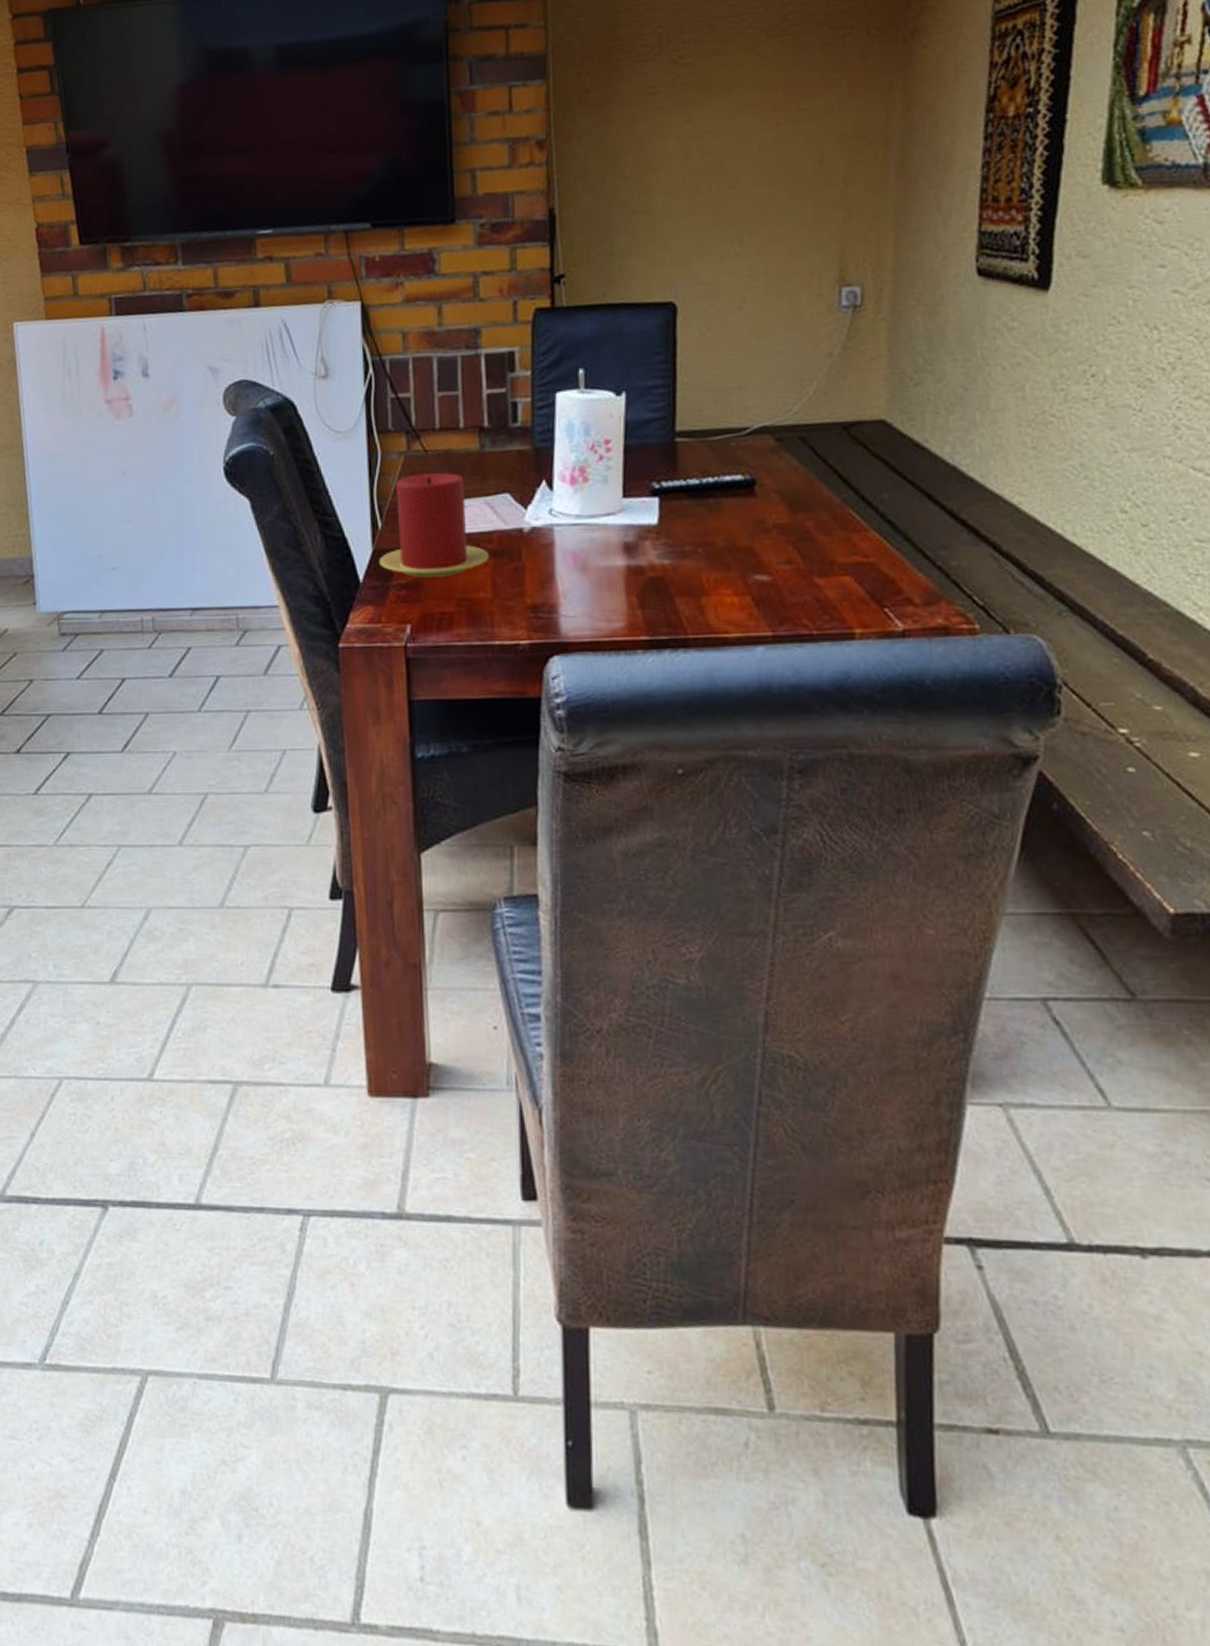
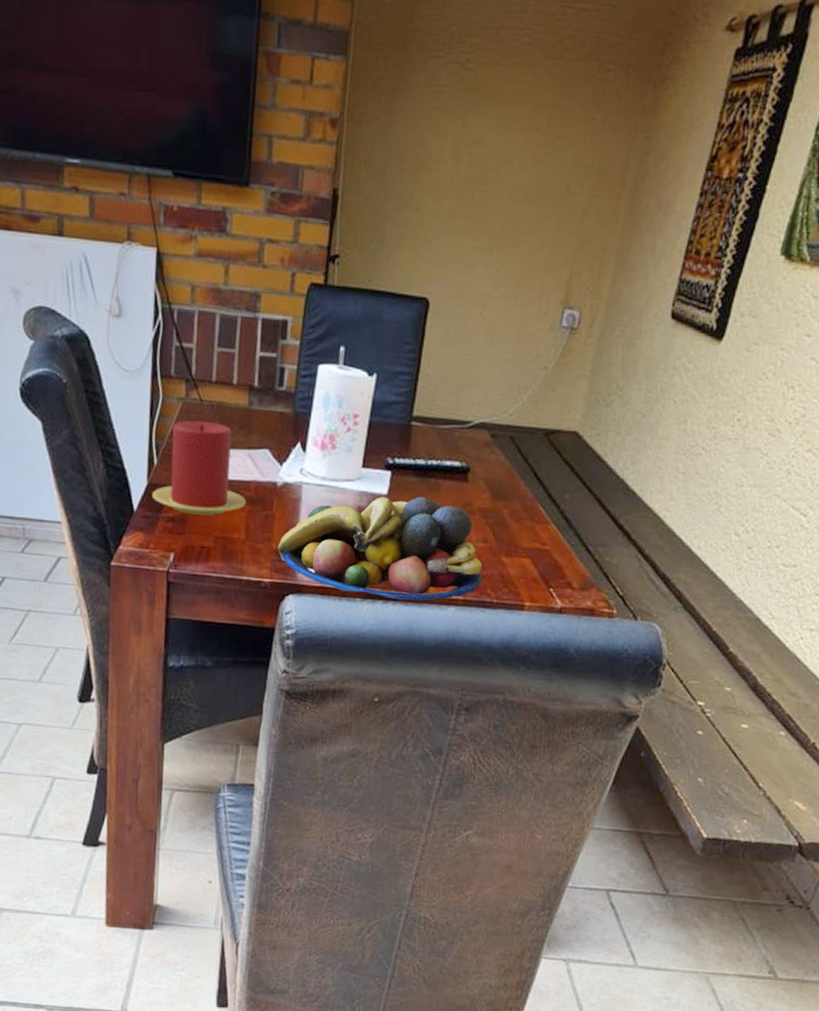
fruit bowl: none [533,521,793,646] -> present [277,497,483,601]

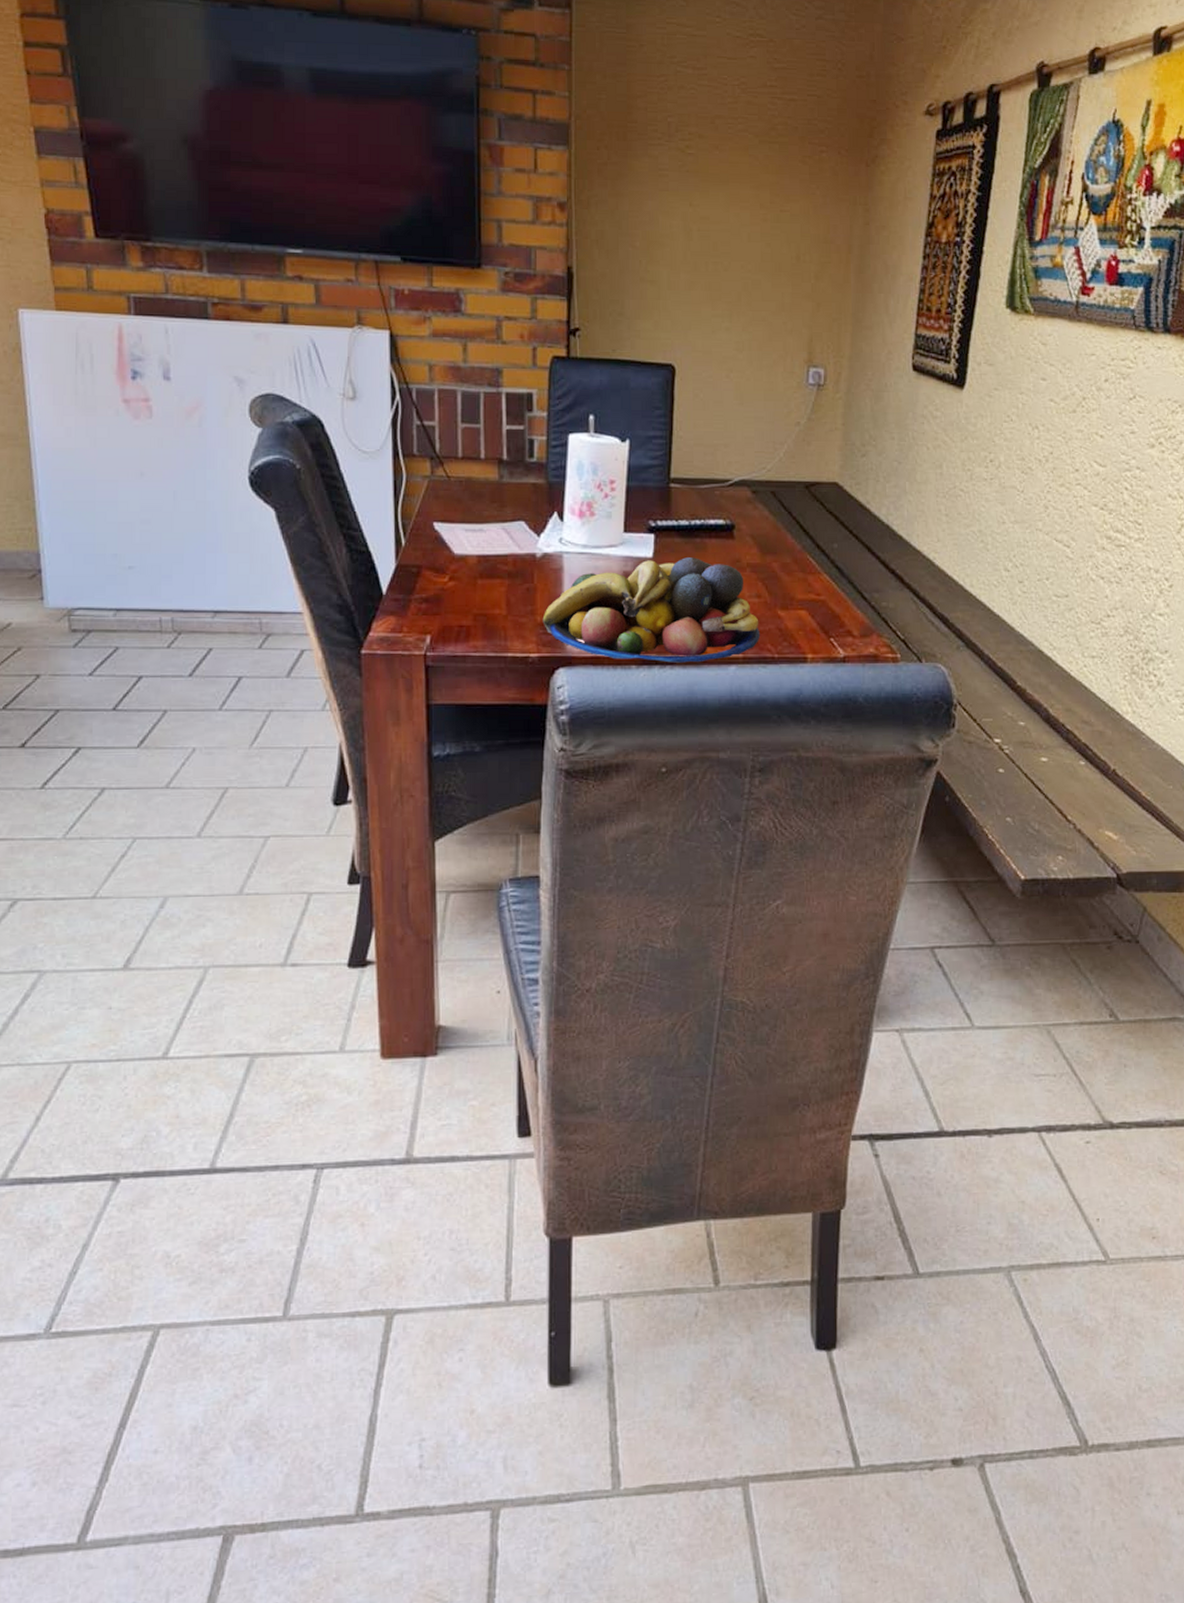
candle: present [151,420,247,516] -> none [401,497,505,593]

